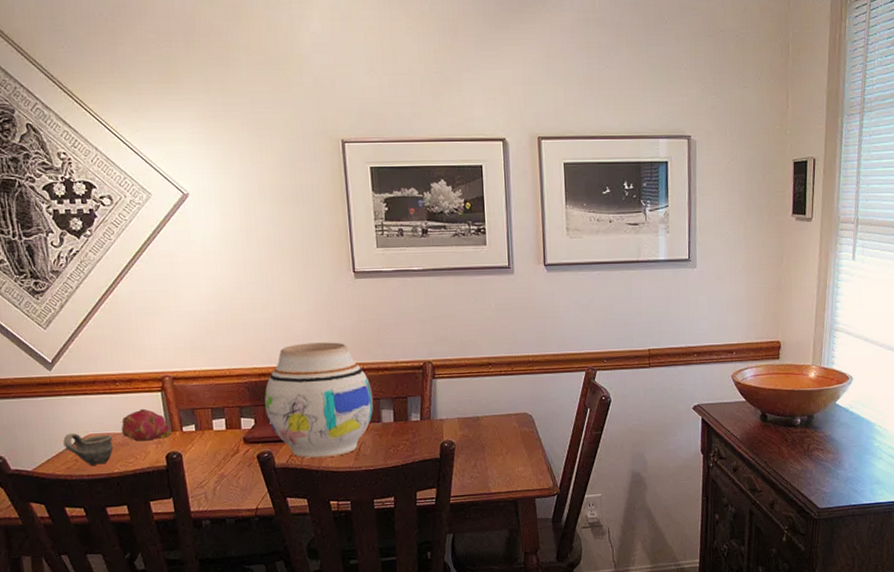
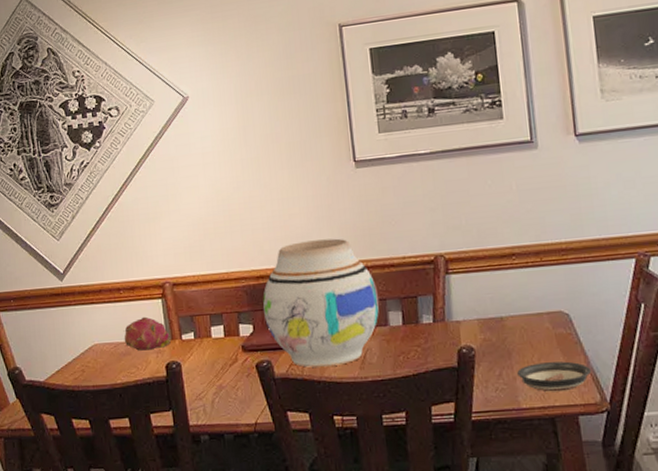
cup: present [63,433,113,465] -> none [72,343,117,376]
saucer: none [489,454,547,480] -> present [517,361,592,392]

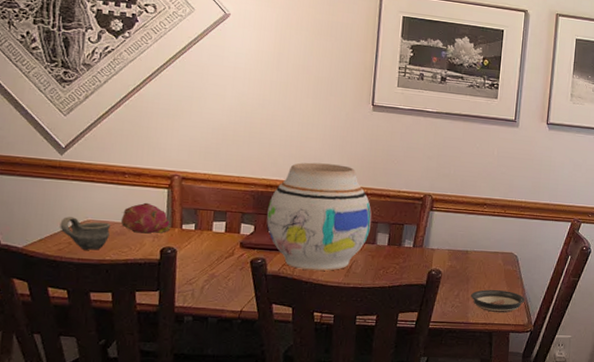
cup: none [72,343,117,376] -> present [60,217,110,250]

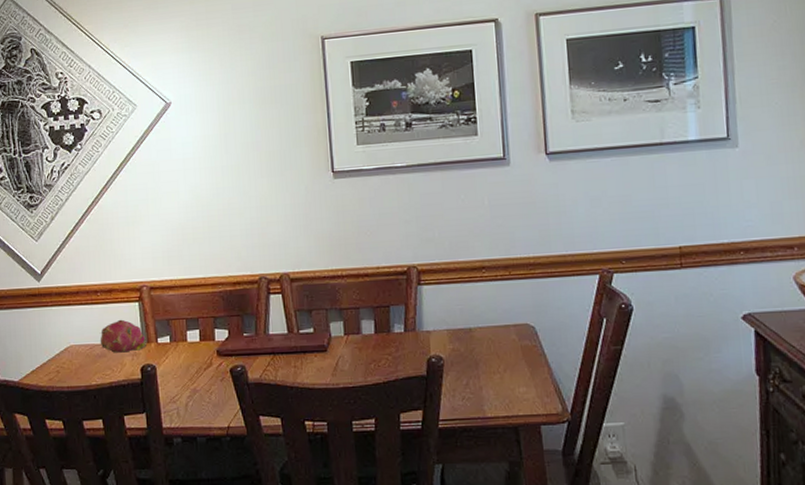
cup: present [60,217,110,250] -> none [47,344,92,377]
vase: present [267,162,372,271] -> none [239,247,353,374]
saucer: present [471,289,526,313] -> none [484,372,555,402]

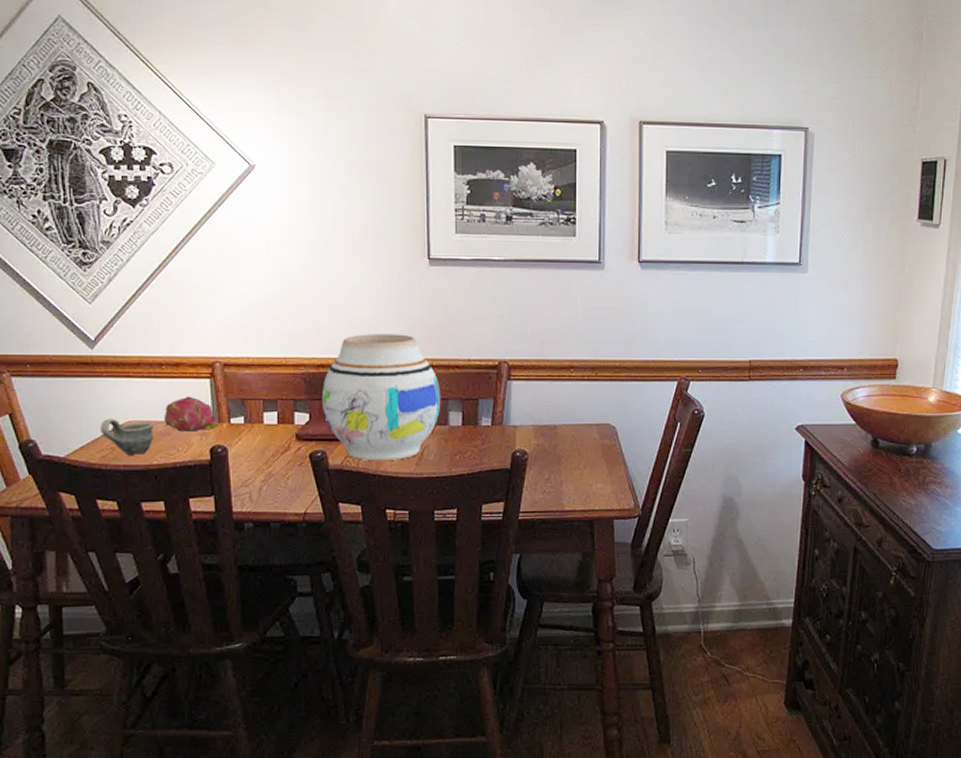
cup: none [47,344,92,377] -> present [100,419,153,455]
vase: none [239,247,353,374] -> present [322,334,441,462]

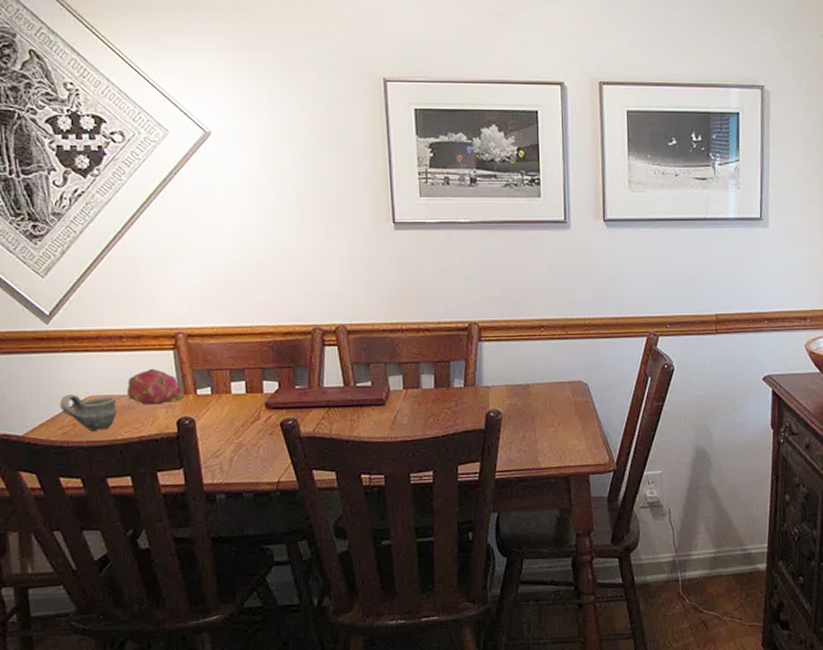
vase: present [322,334,441,462] -> none [290,299,413,427]

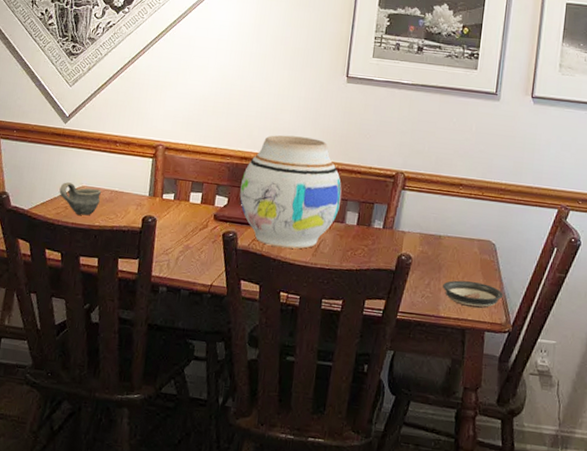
fruit: present [126,368,183,405] -> none [110,171,153,202]
vase: none [290,299,413,427] -> present [240,135,342,249]
saucer: none [539,426,603,454] -> present [443,280,504,309]

